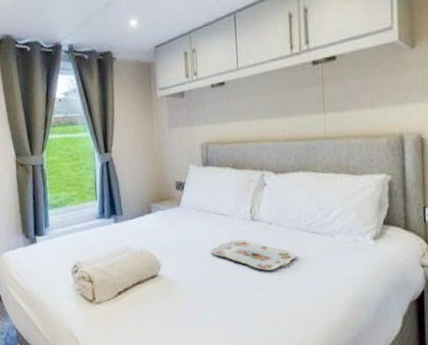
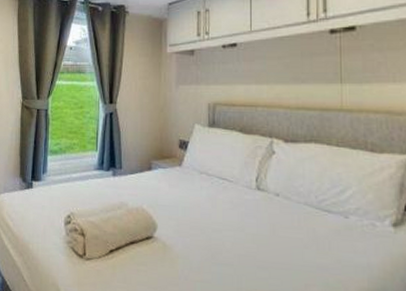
serving tray: present [211,240,297,270] -> none [211,209,305,247]

